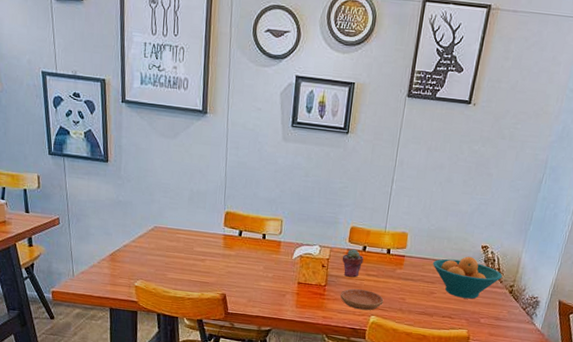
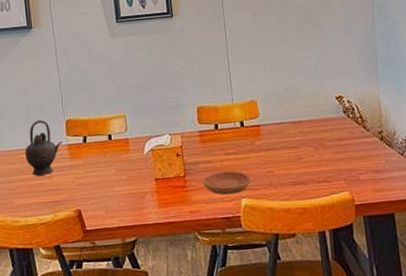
teapot: none [183,205,219,257] -> present [25,119,62,176]
potted succulent: present [342,249,364,278] -> none [195,129,219,161]
fruit bowl: present [433,256,503,299] -> none [291,110,368,157]

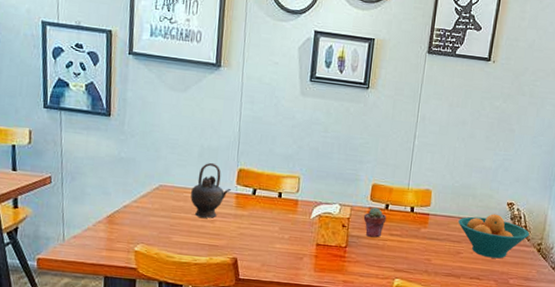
potted succulent: none [195,129,219,161] -> present [363,207,387,238]
saucer: present [202,171,251,195] -> none [361,249,408,273]
fruit bowl: none [291,110,368,157] -> present [458,214,530,259]

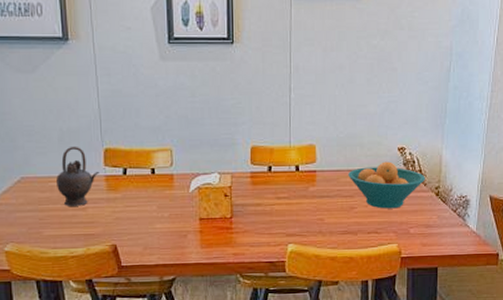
potted succulent: present [363,207,387,238] -> none [246,171,271,204]

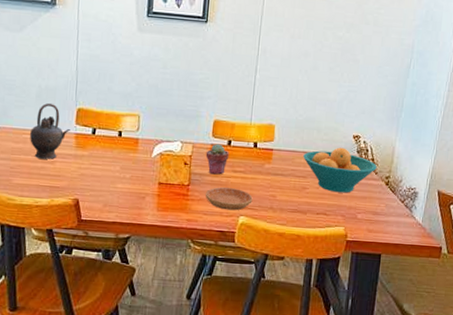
potted succulent: none [246,171,271,204] -> present [205,143,229,175]
saucer: none [249,216,300,239] -> present [205,187,253,211]

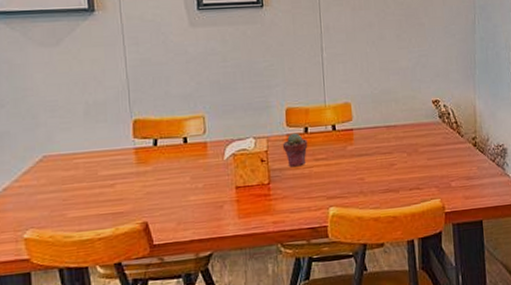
teapot: present [30,103,70,159] -> none [82,119,128,184]
saucer: present [205,187,253,211] -> none [288,178,341,204]
fruit bowl: present [303,147,377,193] -> none [385,115,462,164]

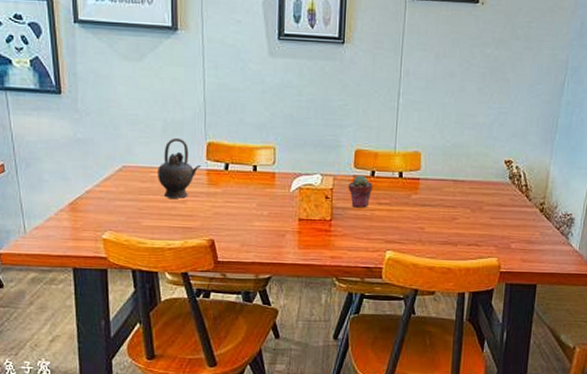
teapot: none [82,119,128,184] -> present [158,137,201,199]

